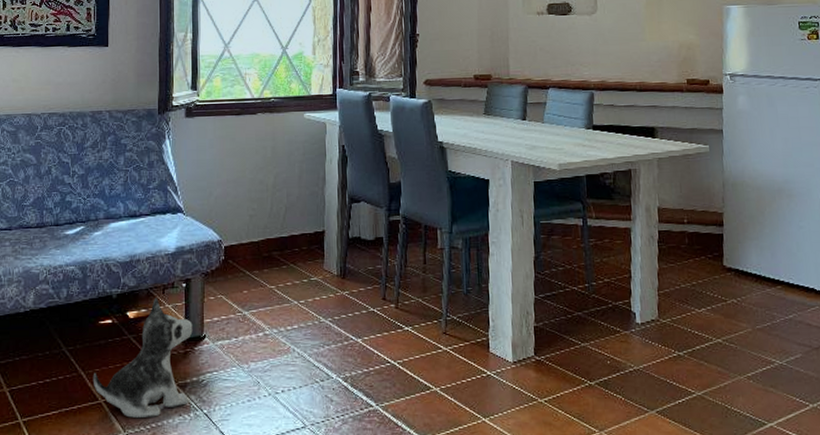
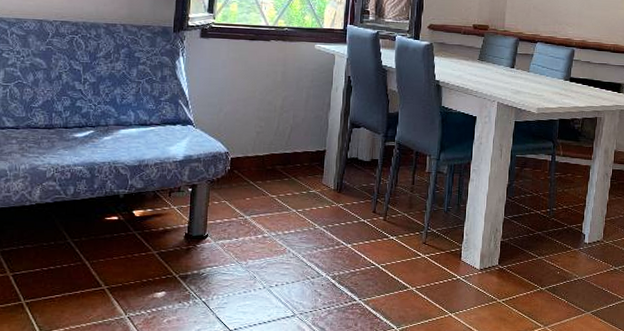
plush toy: present [93,298,193,419] -> none [97,199,196,304]

